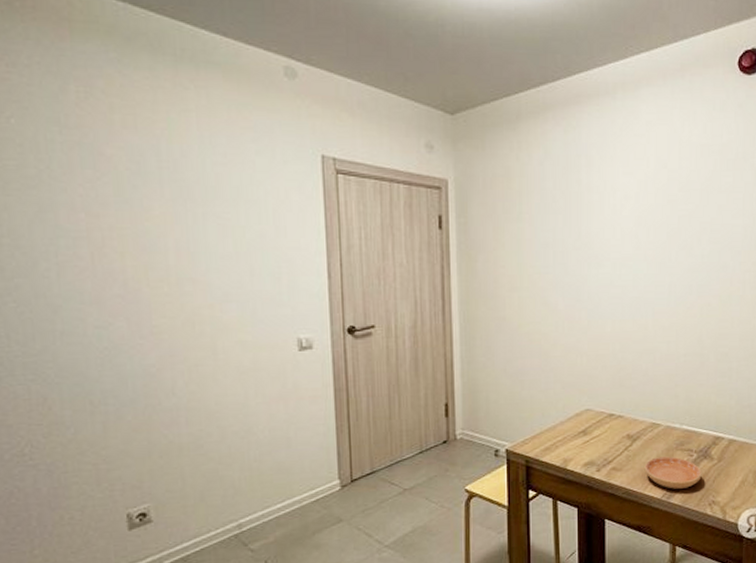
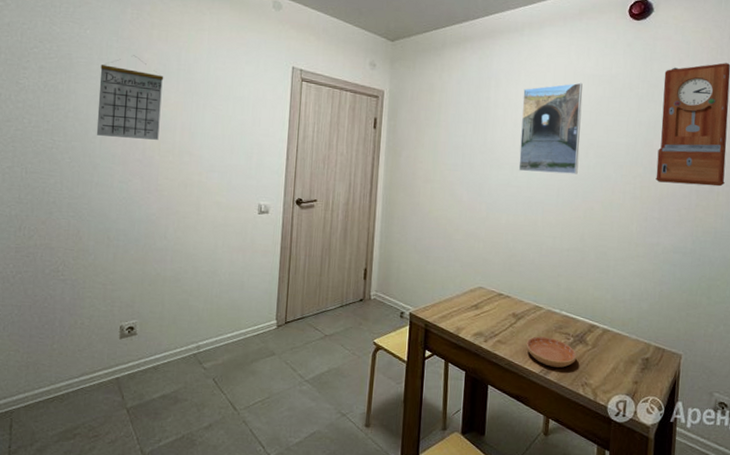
calendar: none [40,151,145,267] -> present [96,55,164,140]
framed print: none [620,154,691,268] -> present [518,82,583,175]

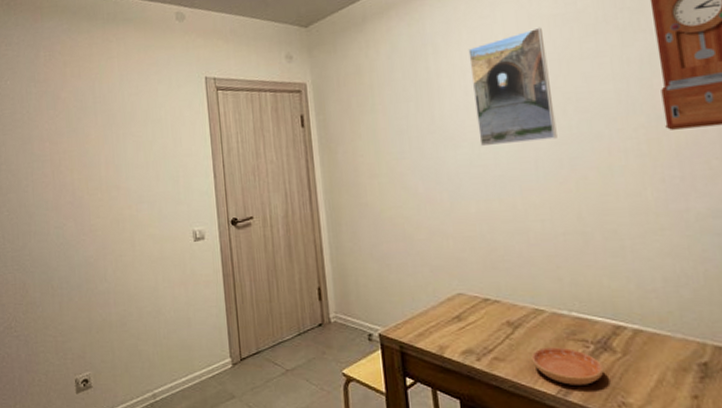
calendar: present [96,55,164,140] -> none [23,97,86,184]

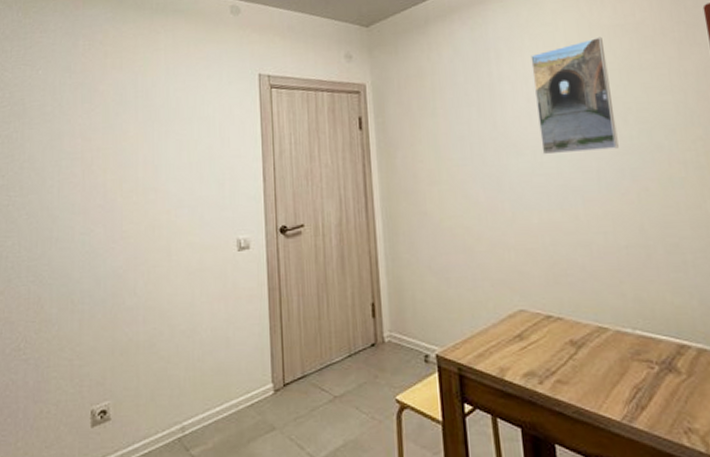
saucer: present [531,347,604,385] -> none [595,368,669,410]

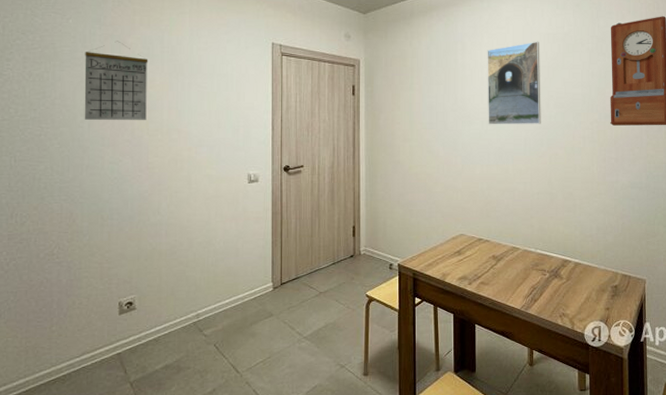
calendar: none [53,89,121,184] -> present [84,41,148,120]

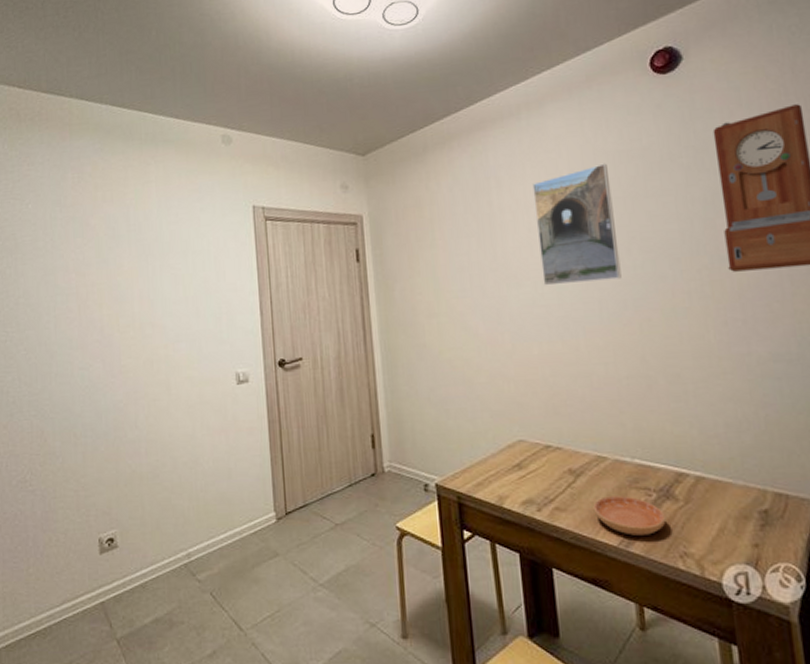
calendar: present [84,41,148,120] -> none [46,223,116,320]
saucer: none [507,275,554,302] -> present [593,496,666,536]

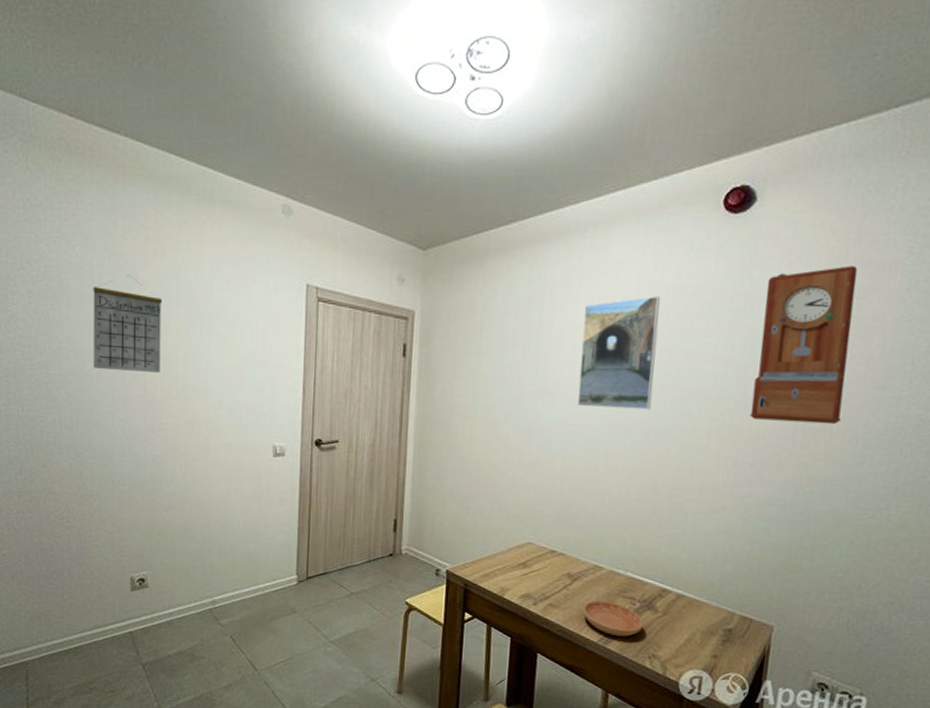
calendar: none [46,223,116,320] -> present [93,275,163,373]

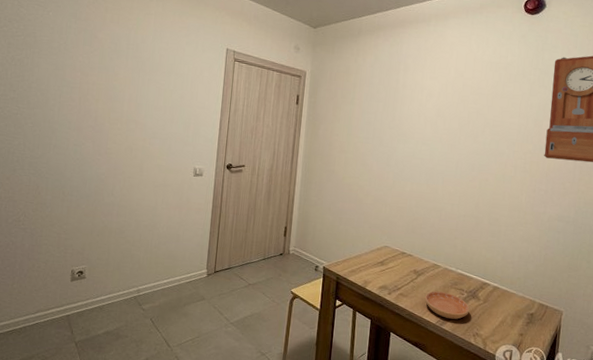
calendar: present [93,275,163,373] -> none [55,35,115,109]
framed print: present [577,295,660,410] -> none [422,68,481,150]

